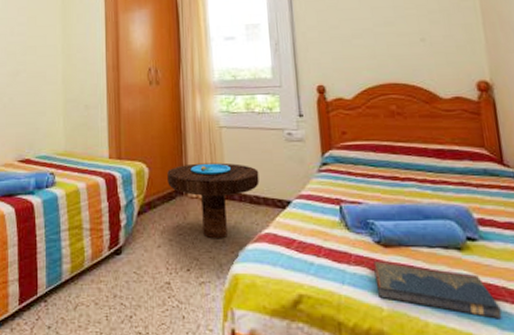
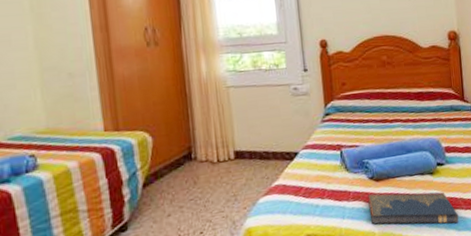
side table: present [167,162,260,239] -> none [173,122,269,199]

